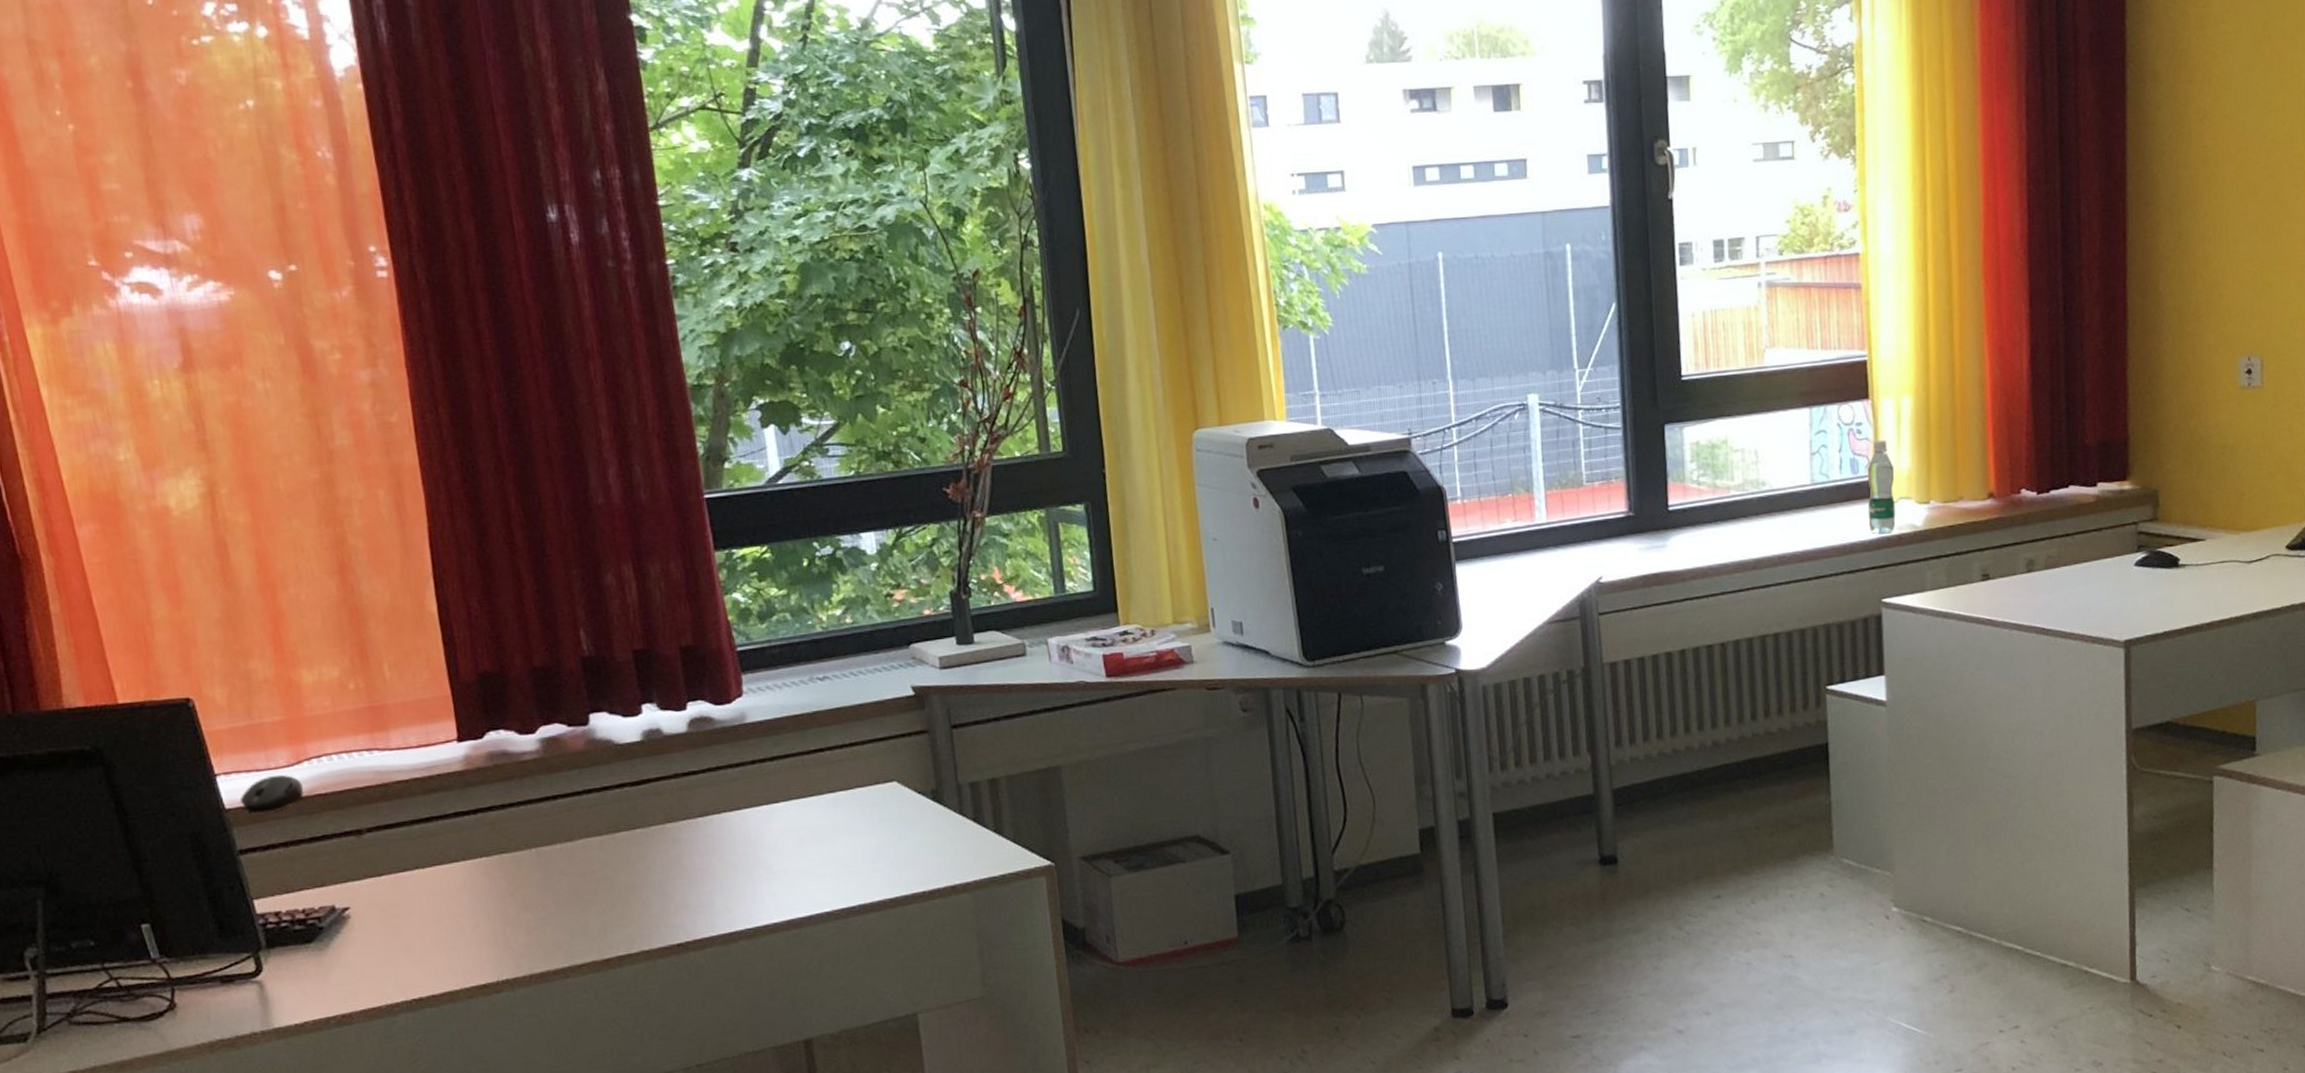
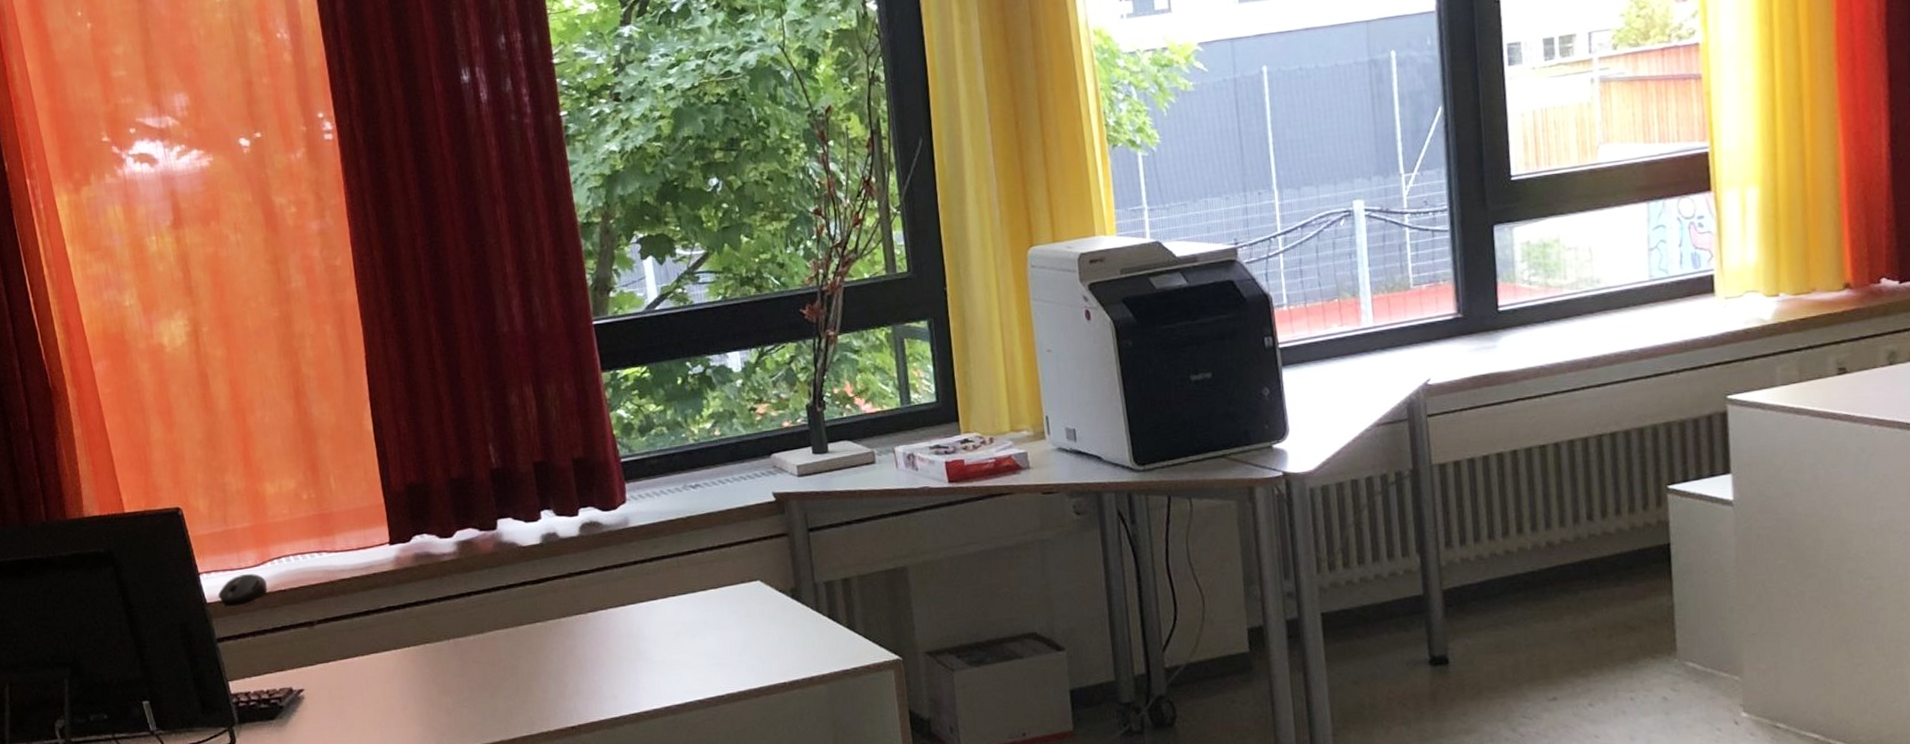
bottle: present [1867,439,1896,534] -> none [1709,232,1742,329]

